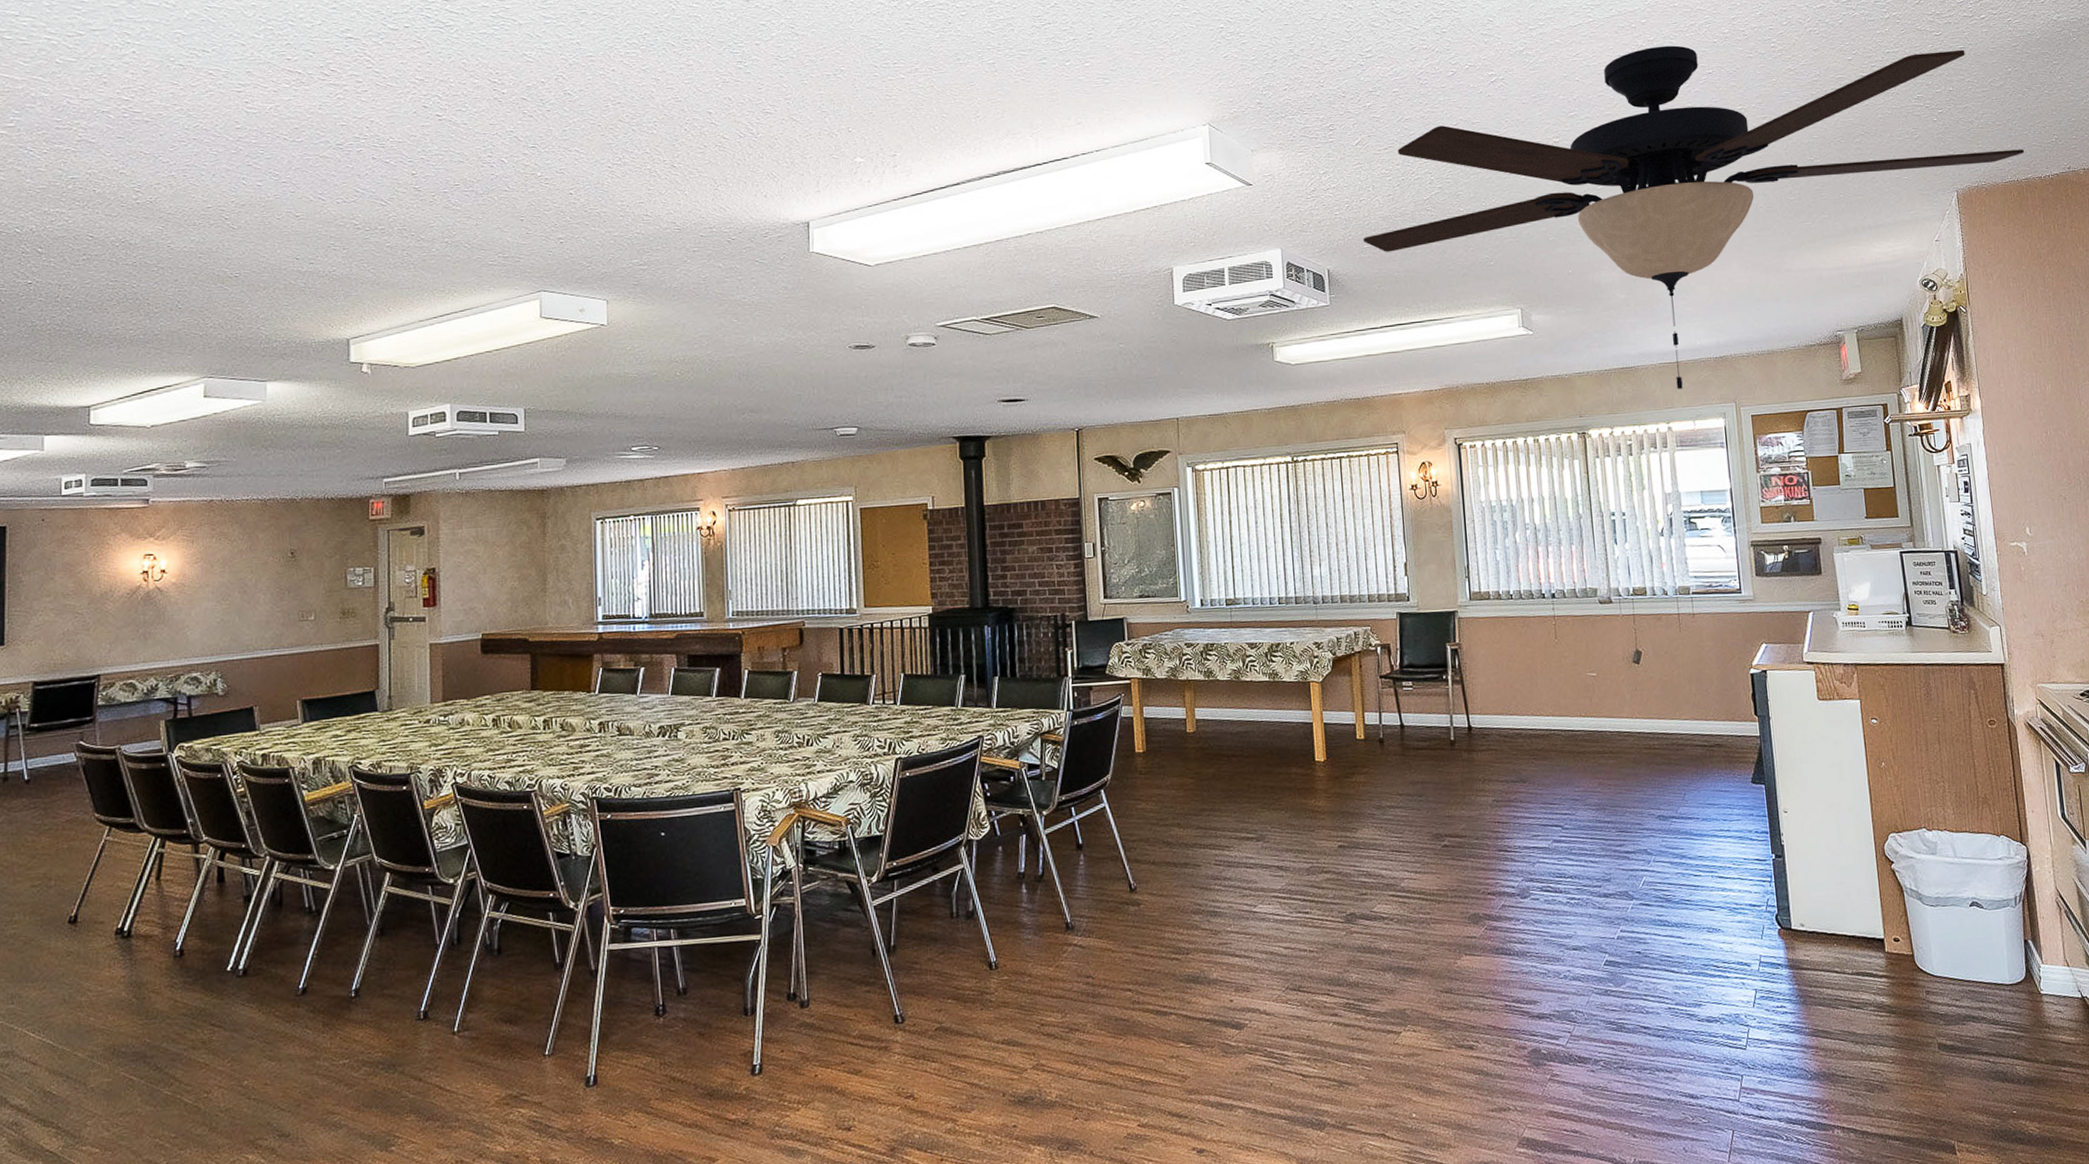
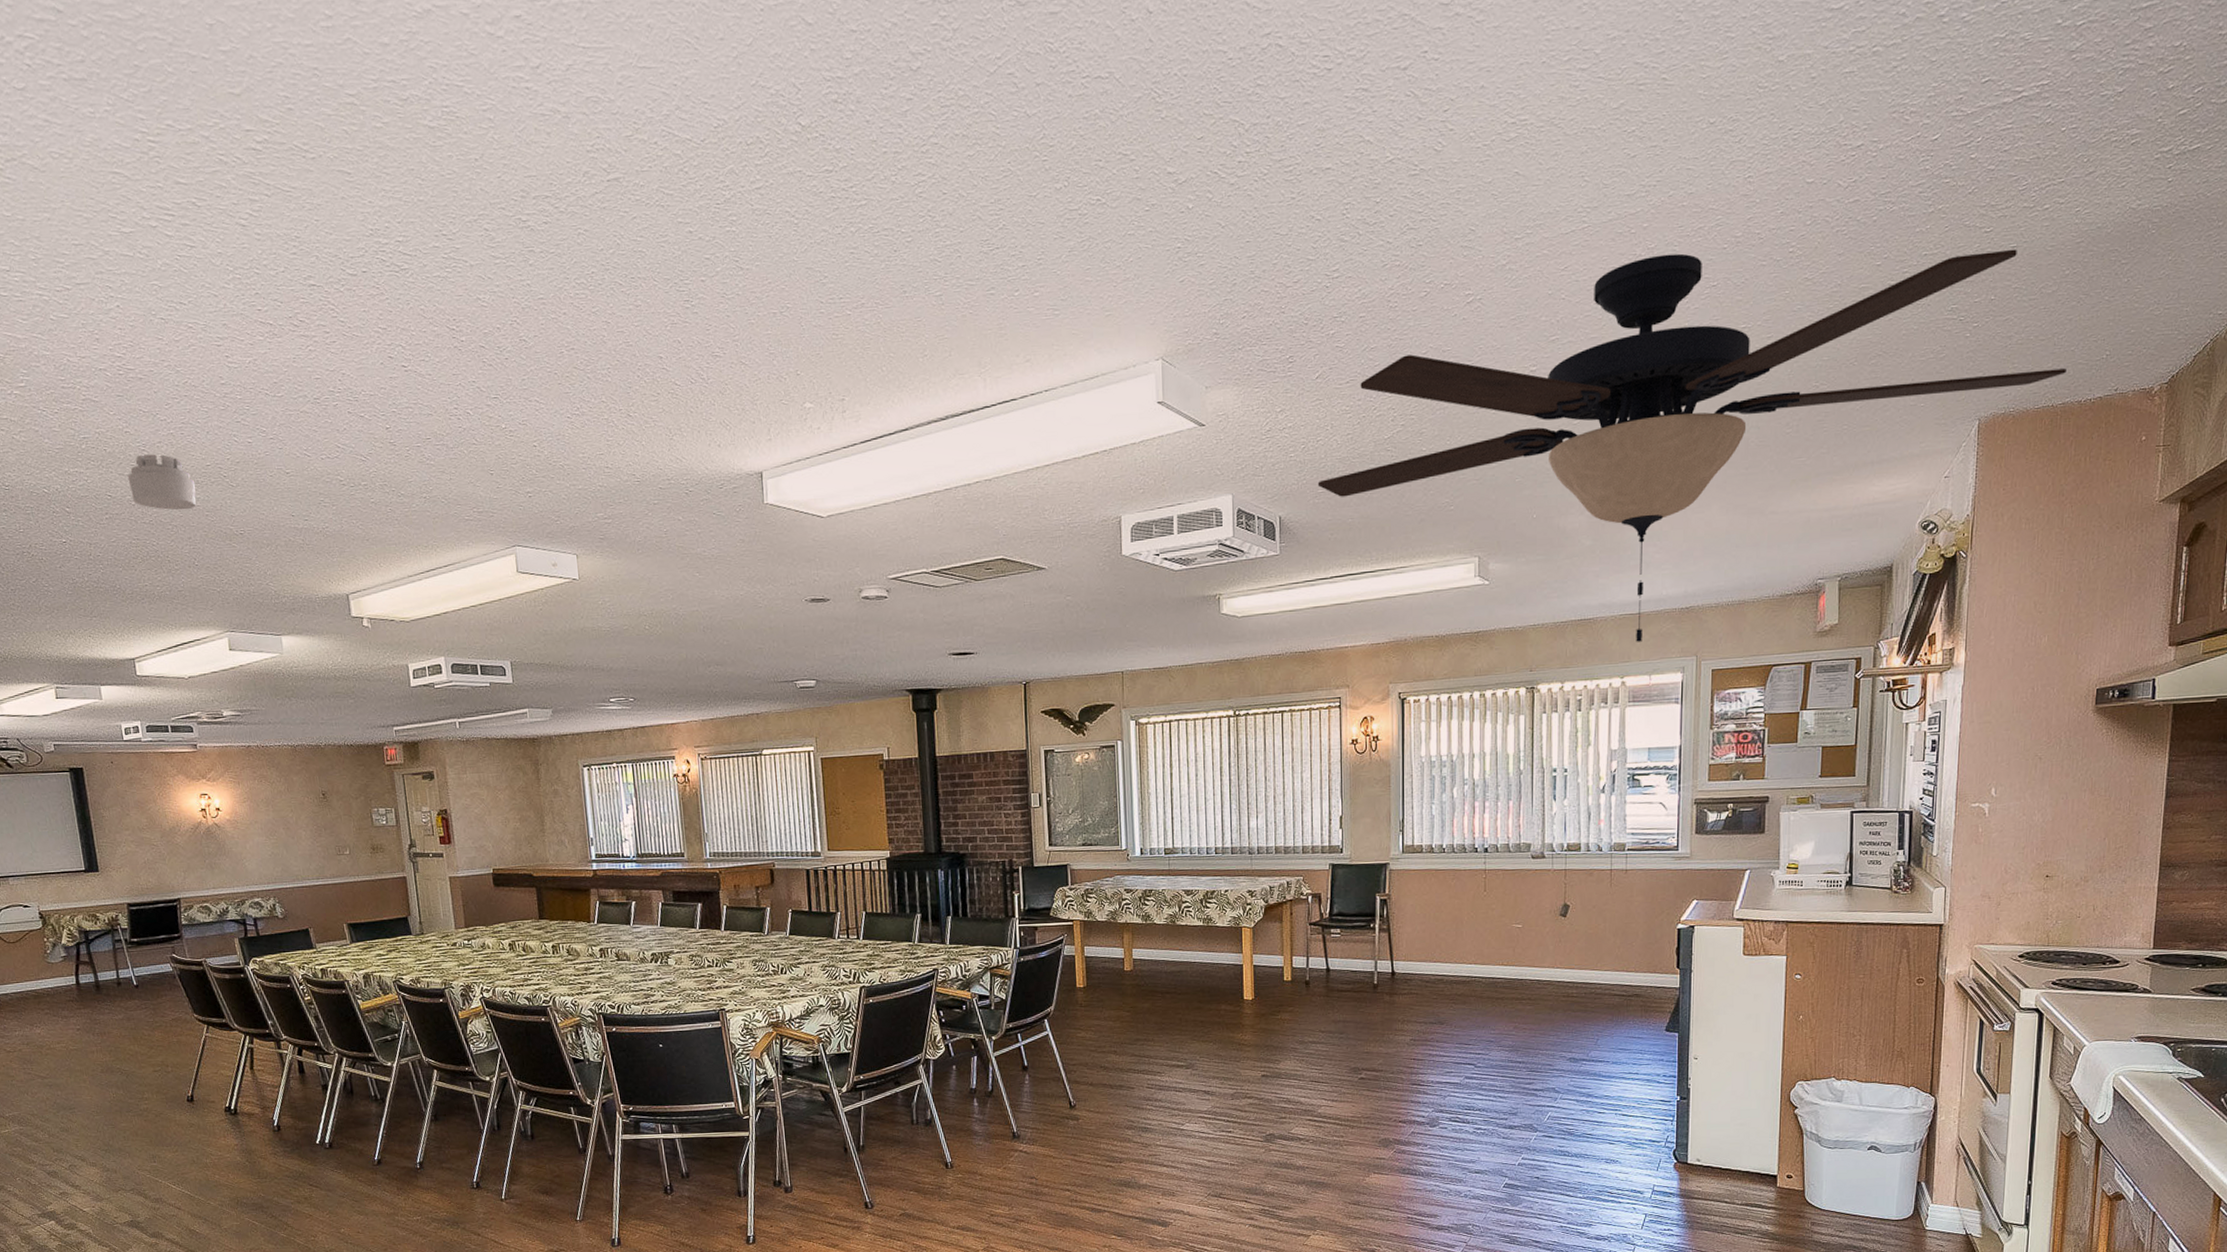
smoke detector: none [115,195,192,252] -> present [127,454,196,511]

